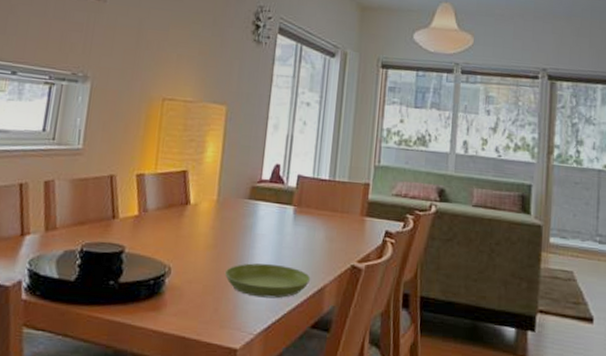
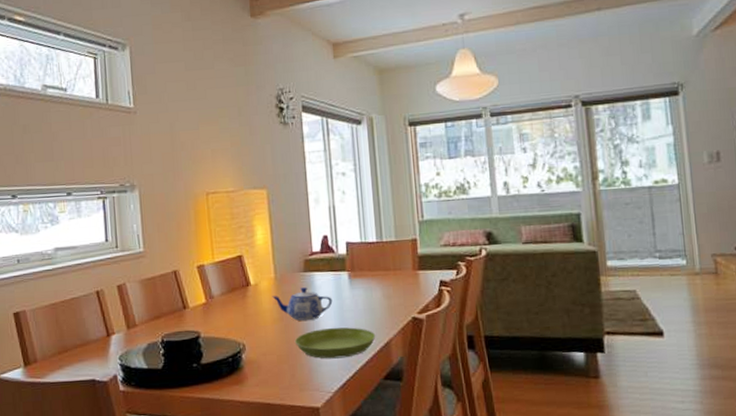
teapot: none [210,215,273,252] -> present [272,287,333,321]

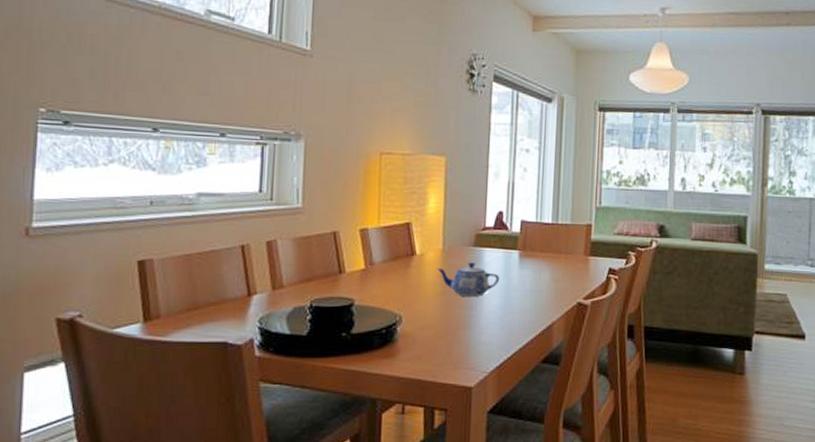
saucer: present [294,327,376,359] -> none [455,306,539,338]

